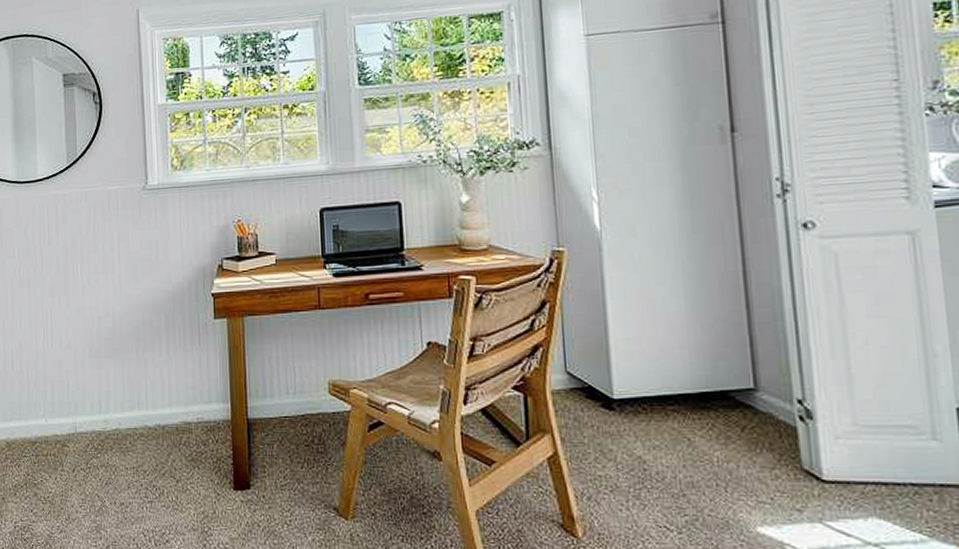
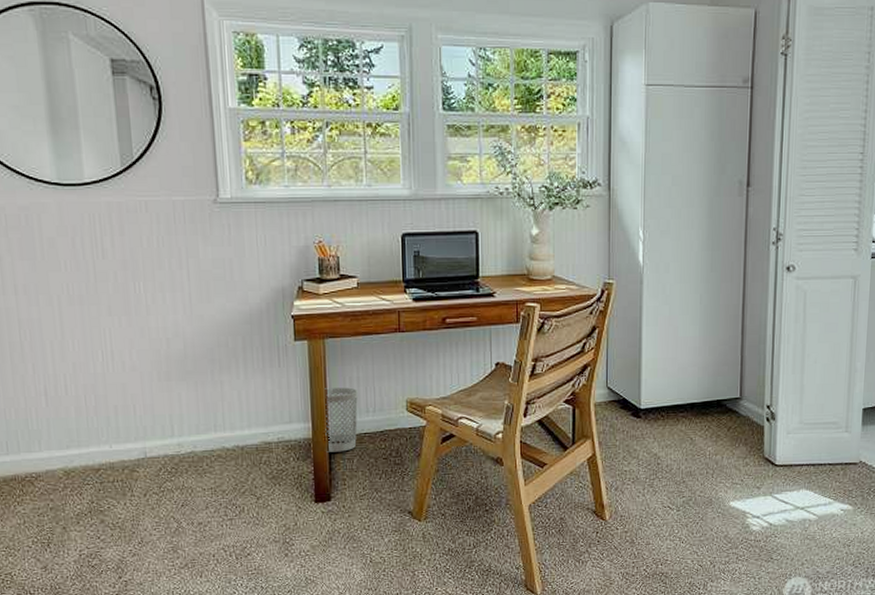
wastebasket: none [244,367,278,436] -> present [324,387,359,452]

